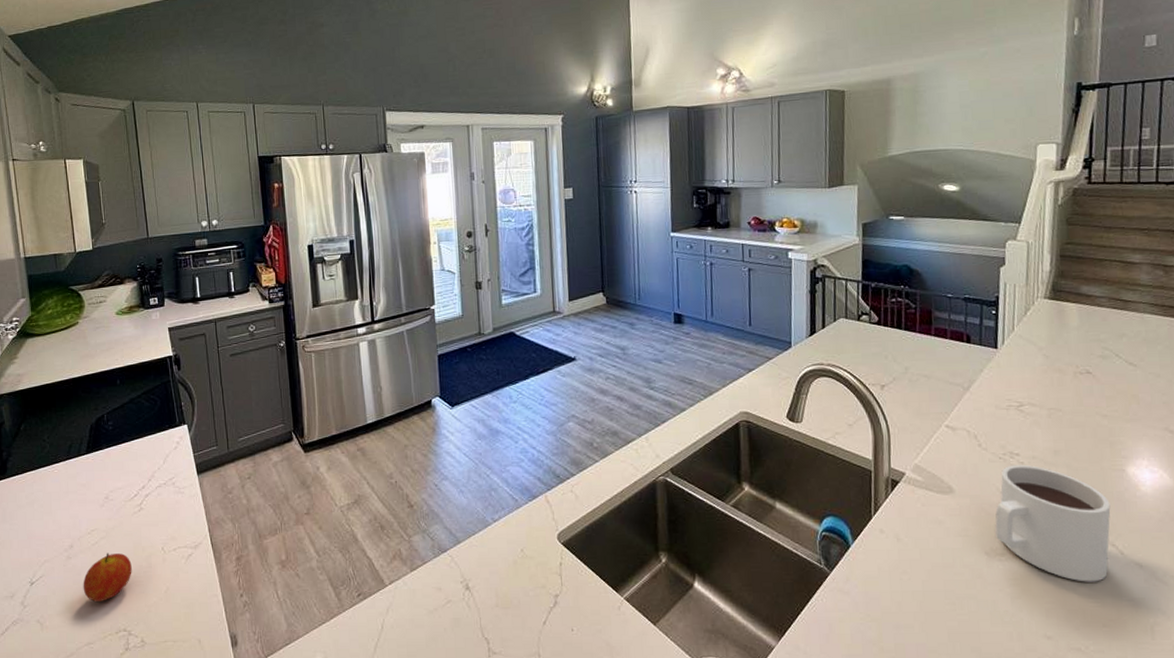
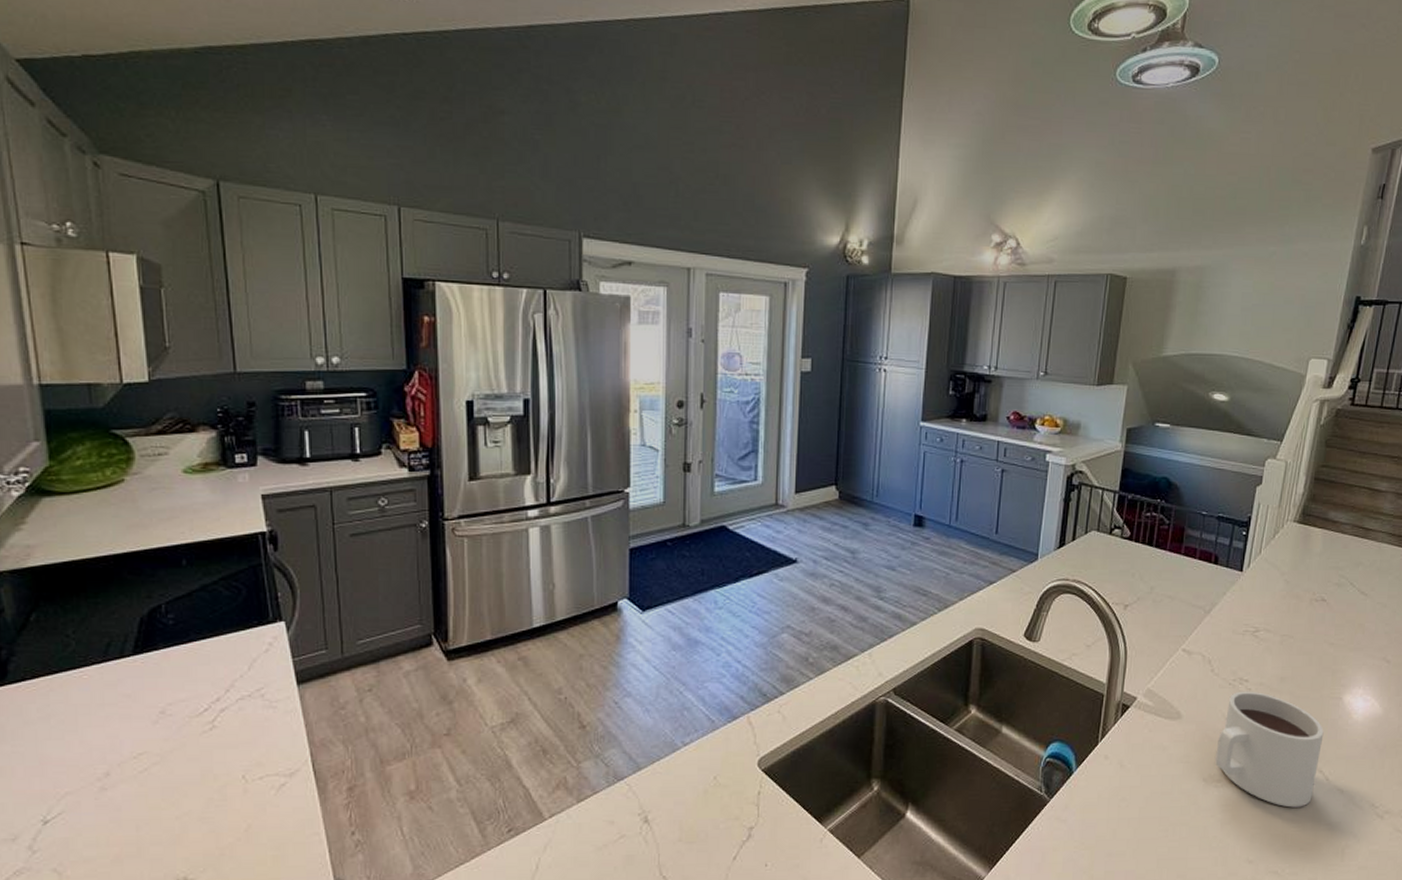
fruit: present [83,553,132,603] -> none [124,782,198,845]

